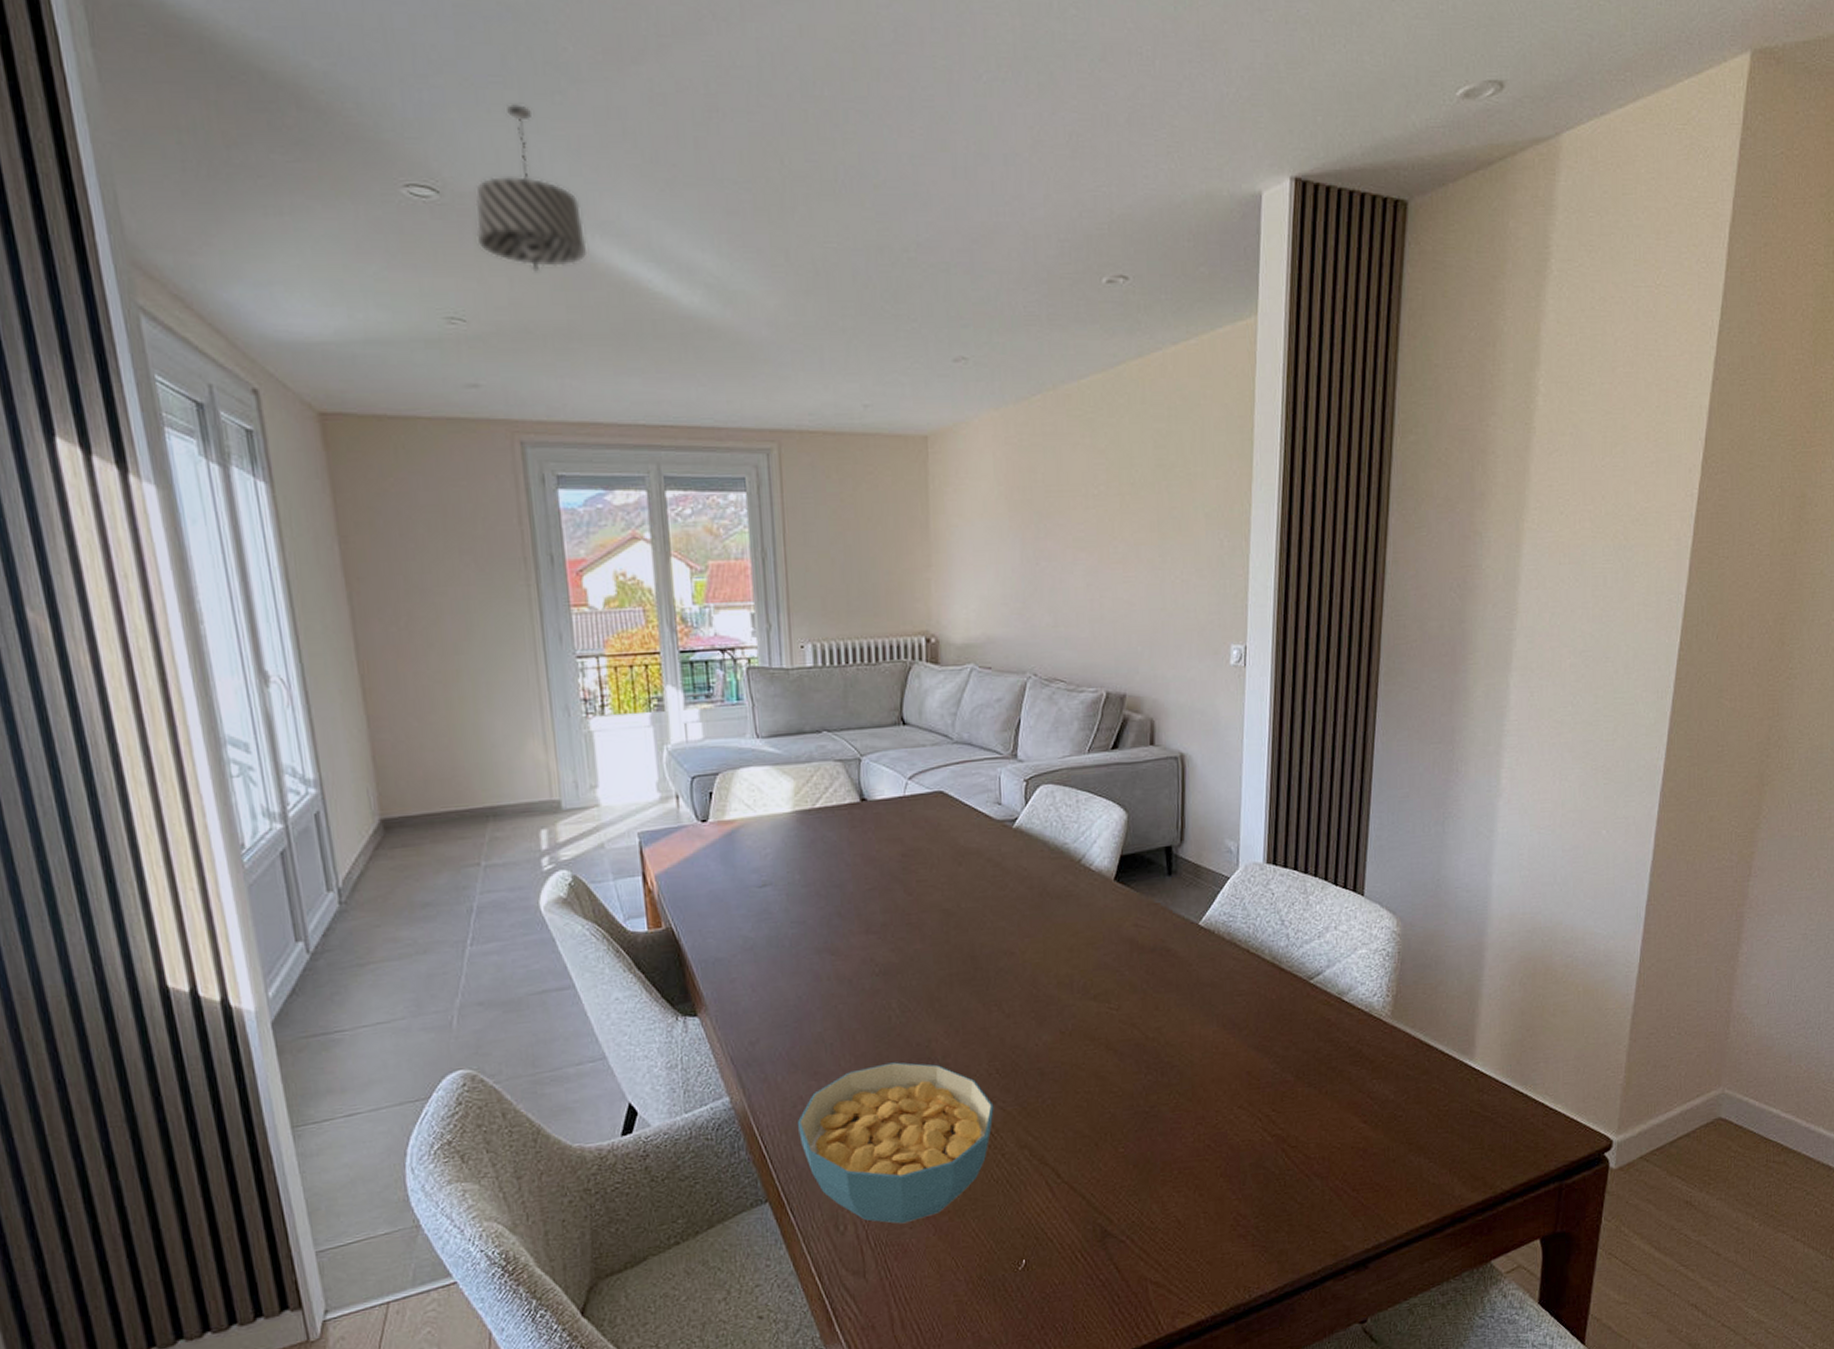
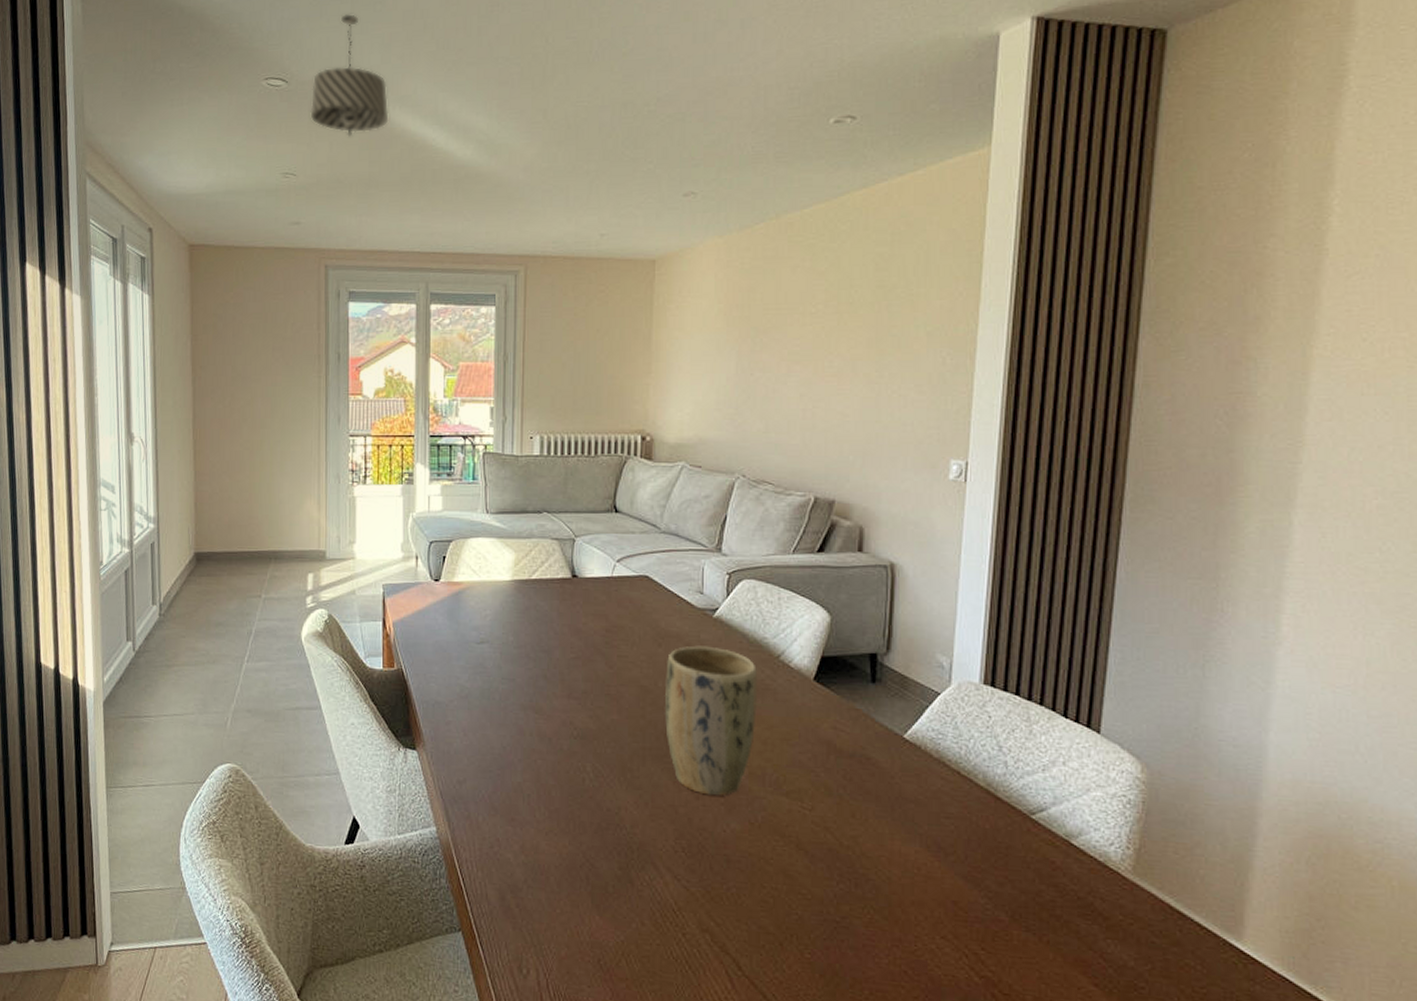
cereal bowl: present [797,1062,994,1224] -> none [492,822,678,981]
plant pot: none [968,859,1062,1012] -> present [664,645,757,796]

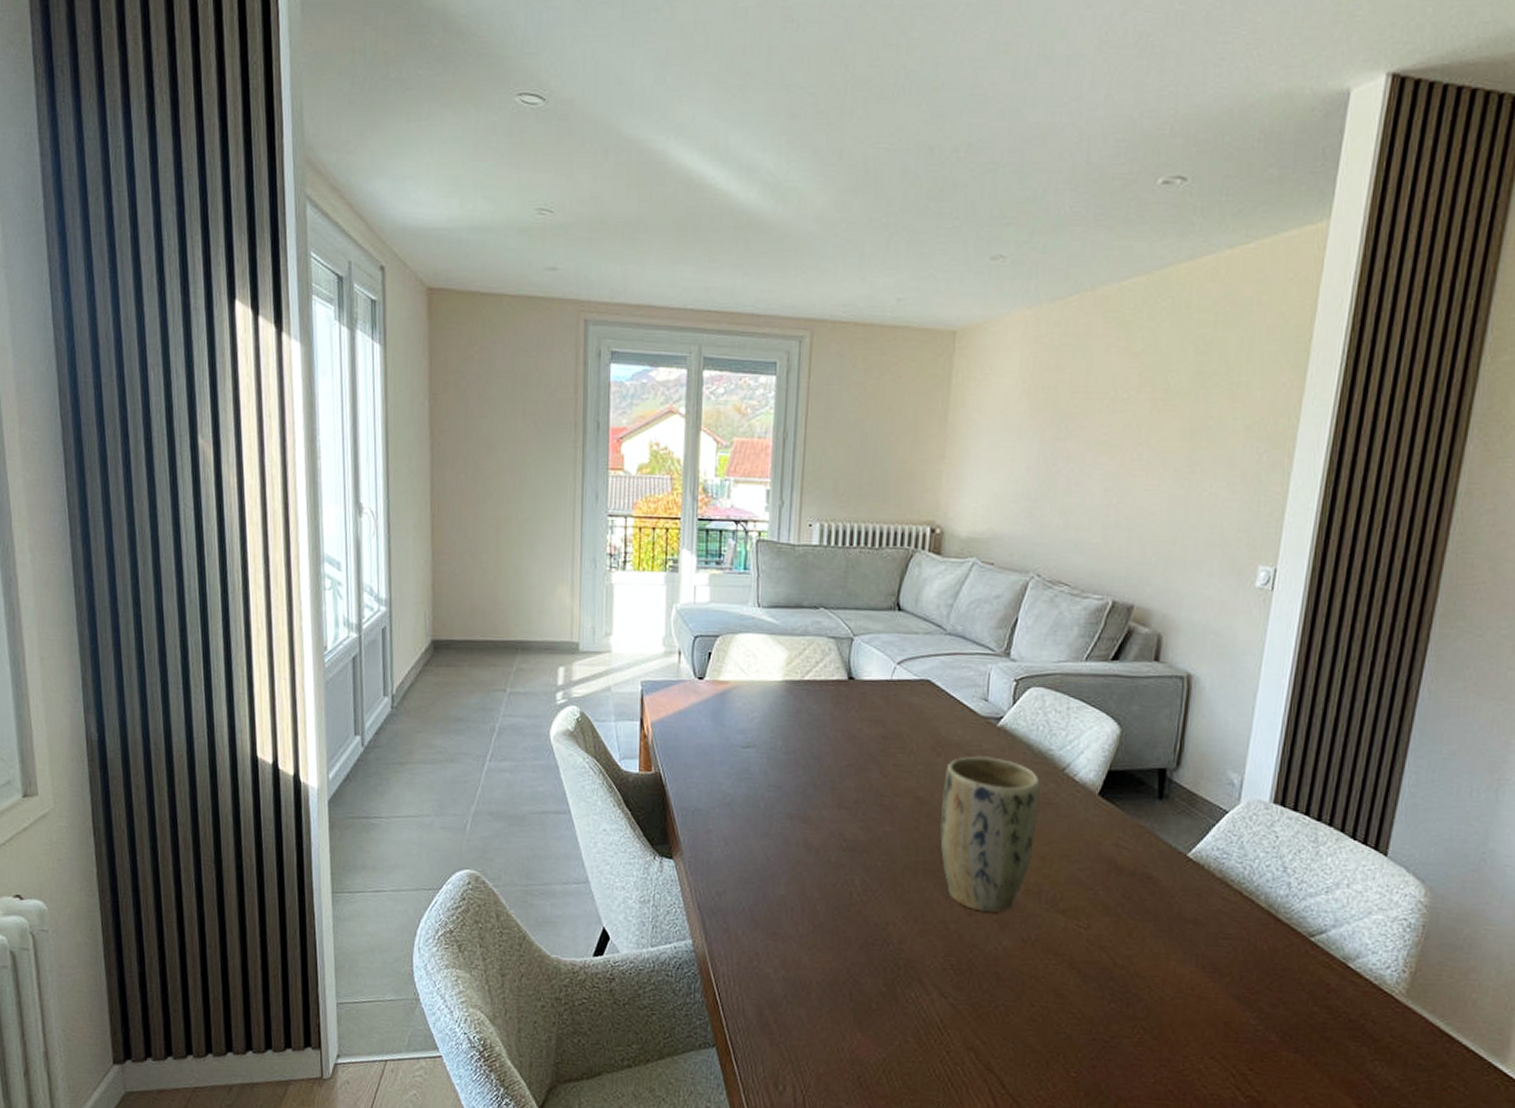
pendant light: present [310,13,389,137] -> none [570,20,663,169]

